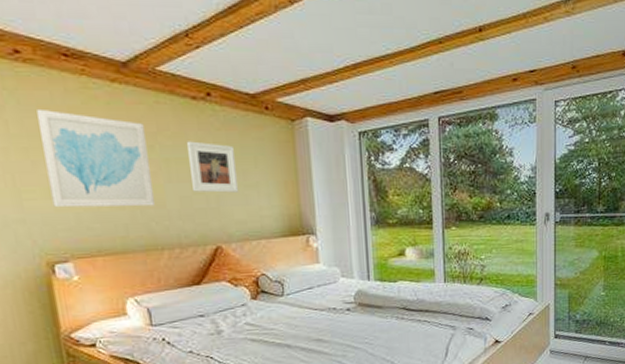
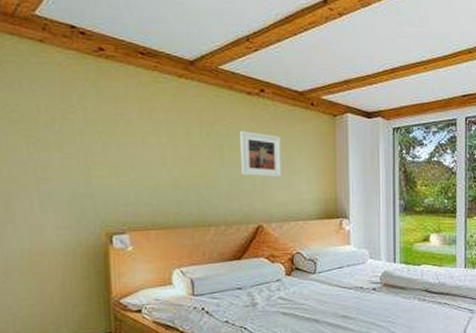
wall art: present [37,108,155,208] -> none [113,98,206,187]

